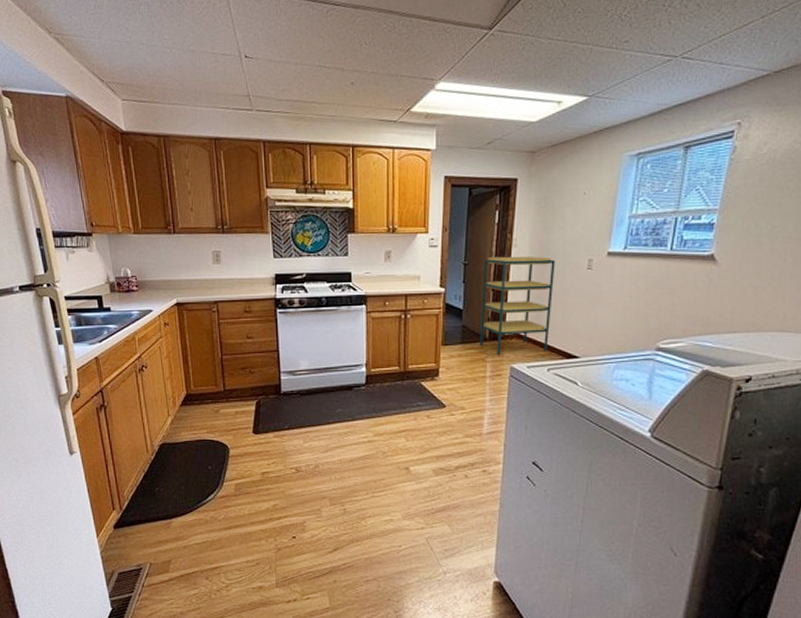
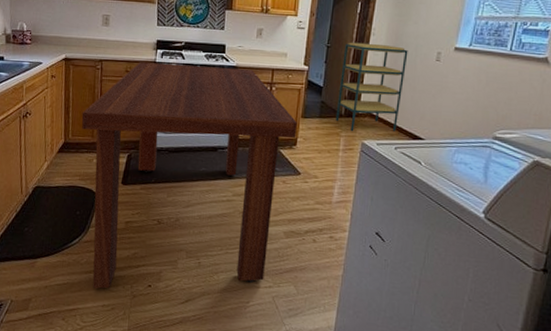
dining table: none [202,297,438,544] -> present [81,62,297,289]

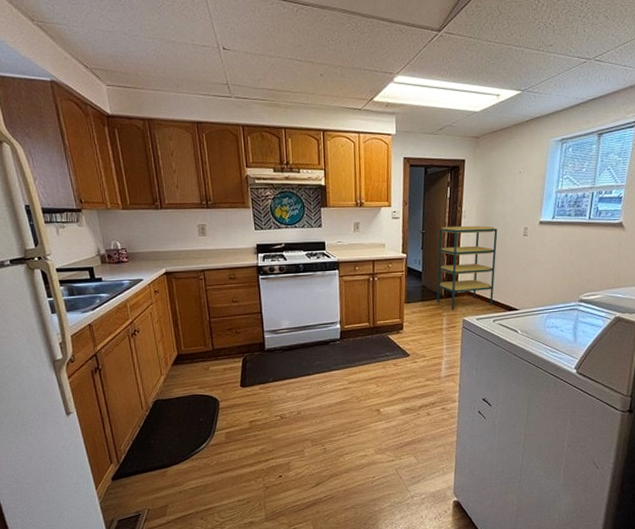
dining table: present [81,62,297,289] -> none [191,263,402,486]

